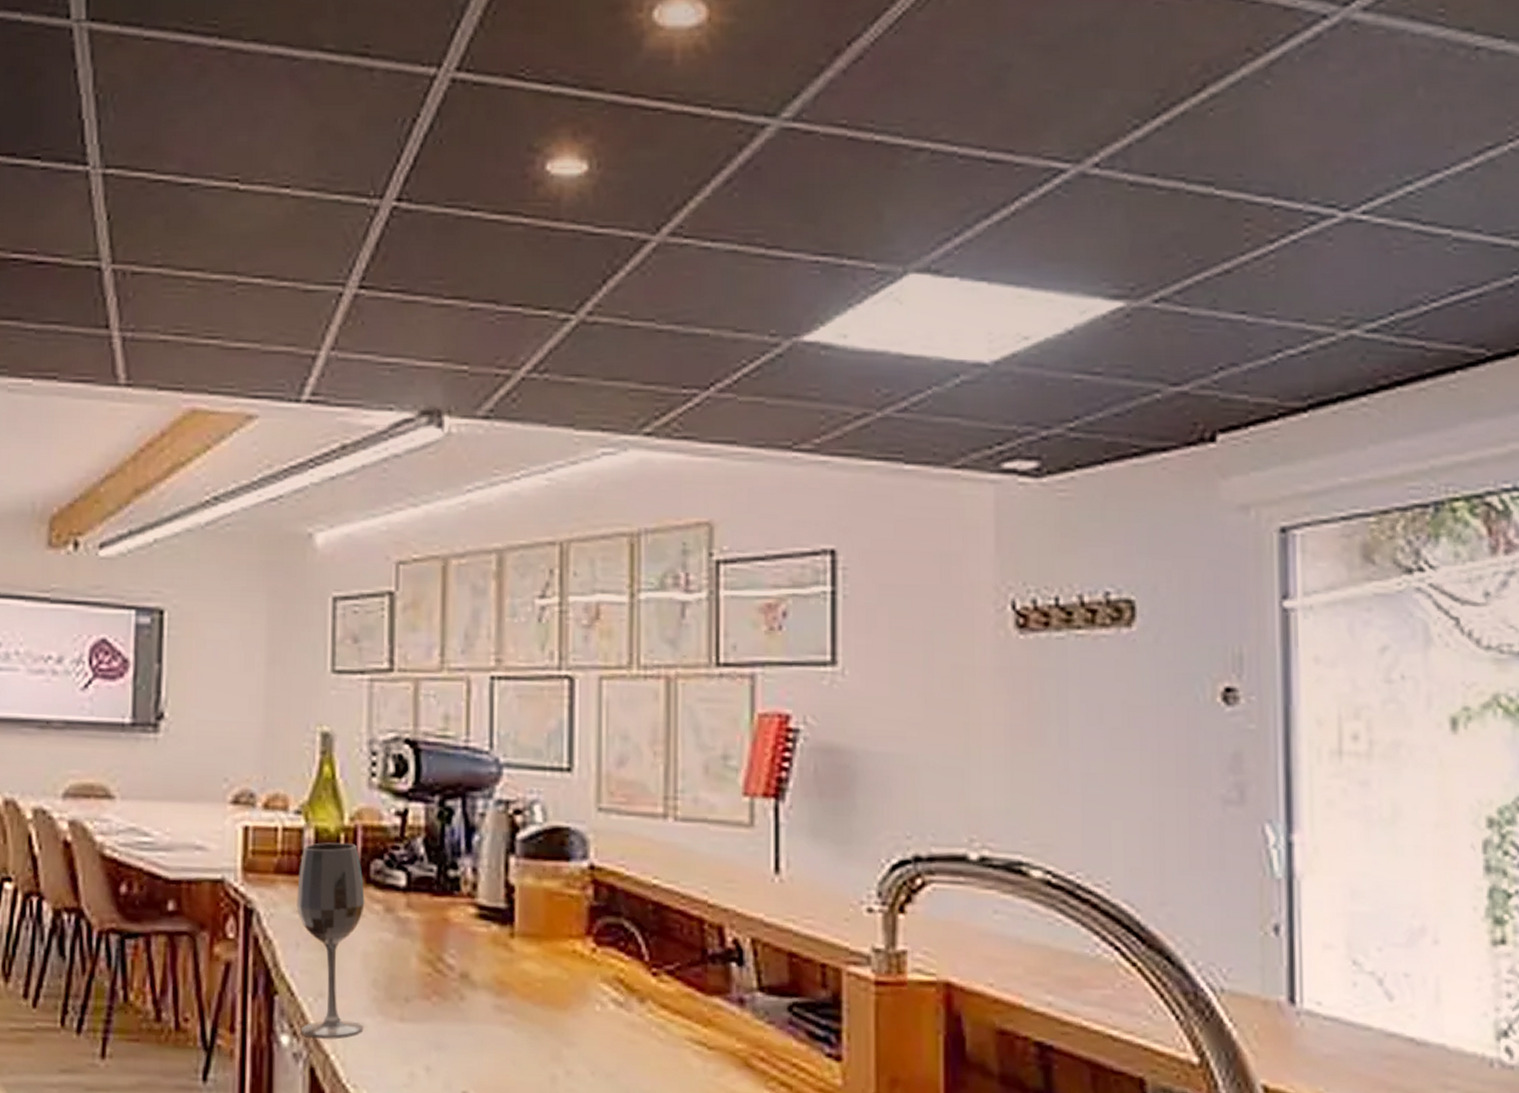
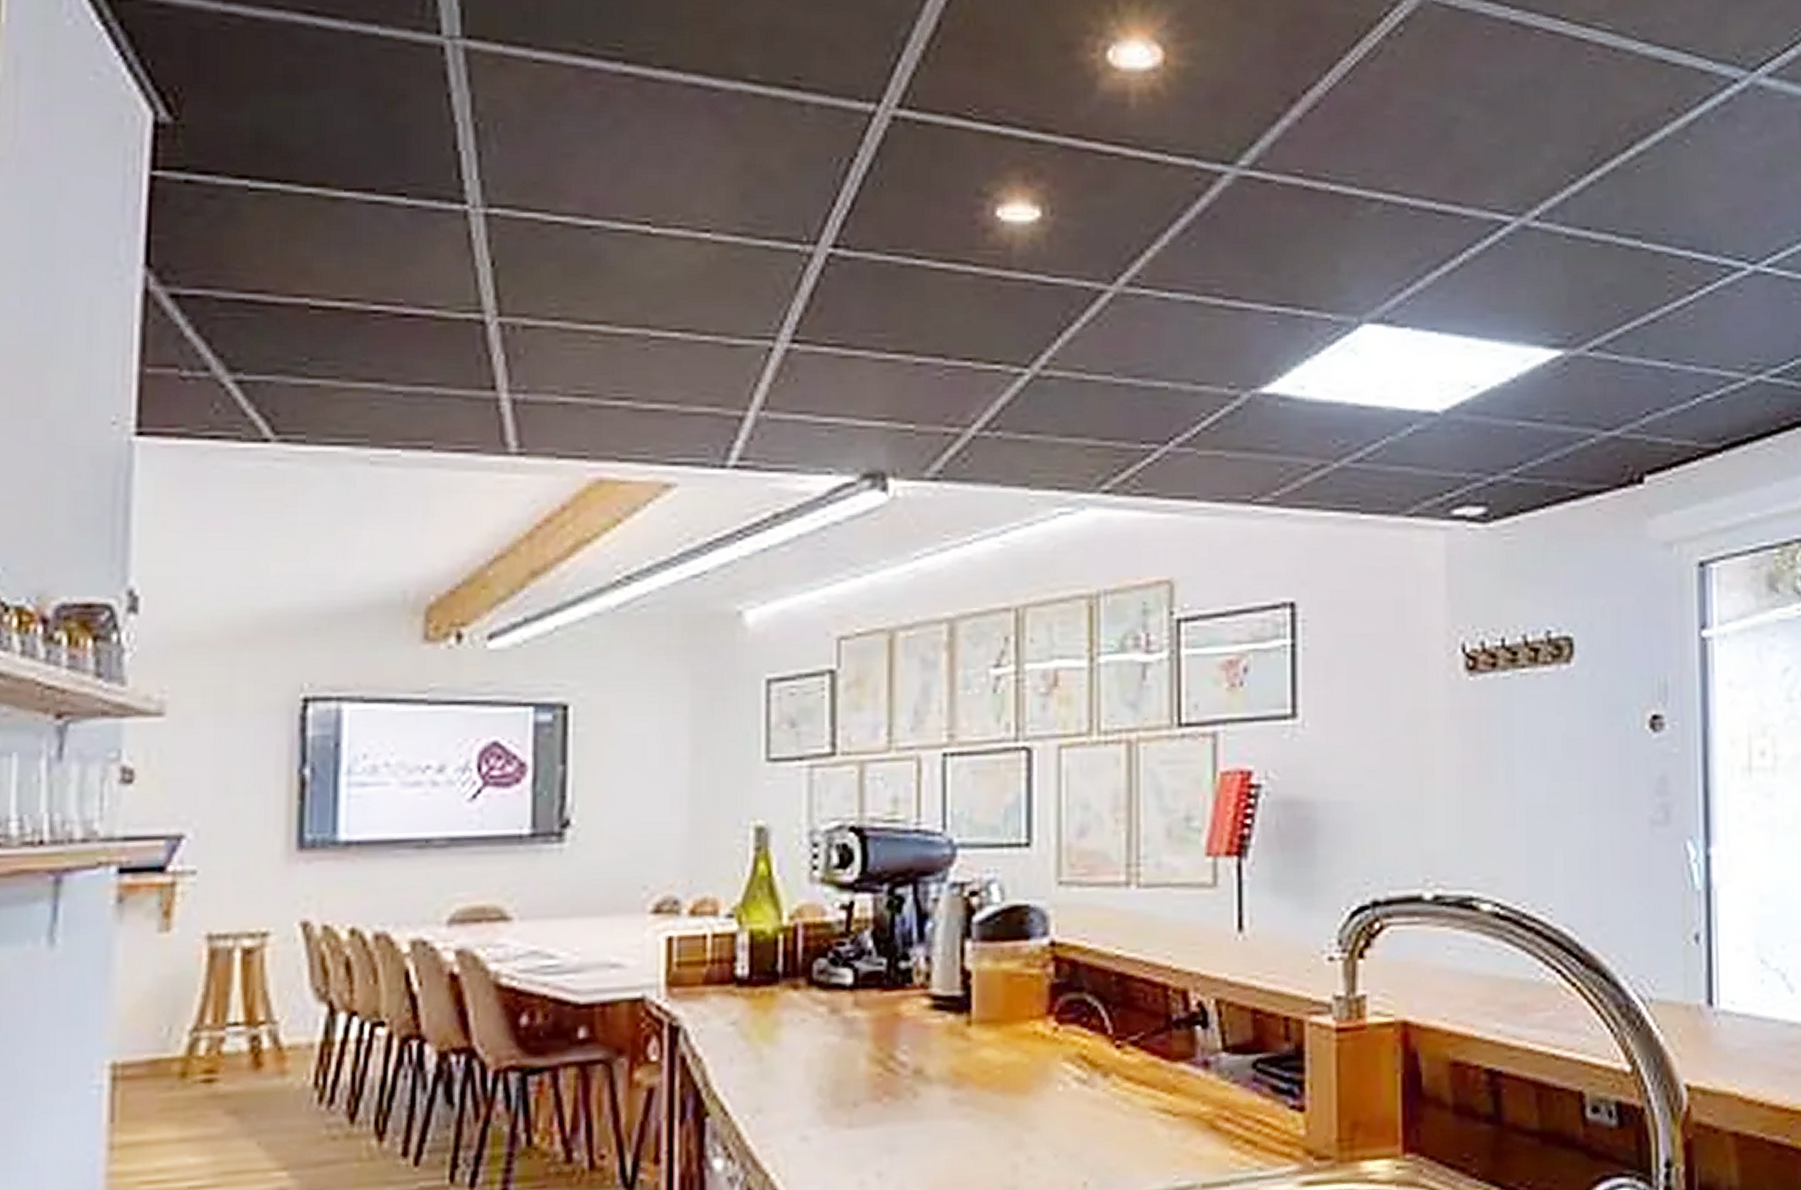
wine glass: present [296,842,365,1040] -> none [729,944,808,1159]

